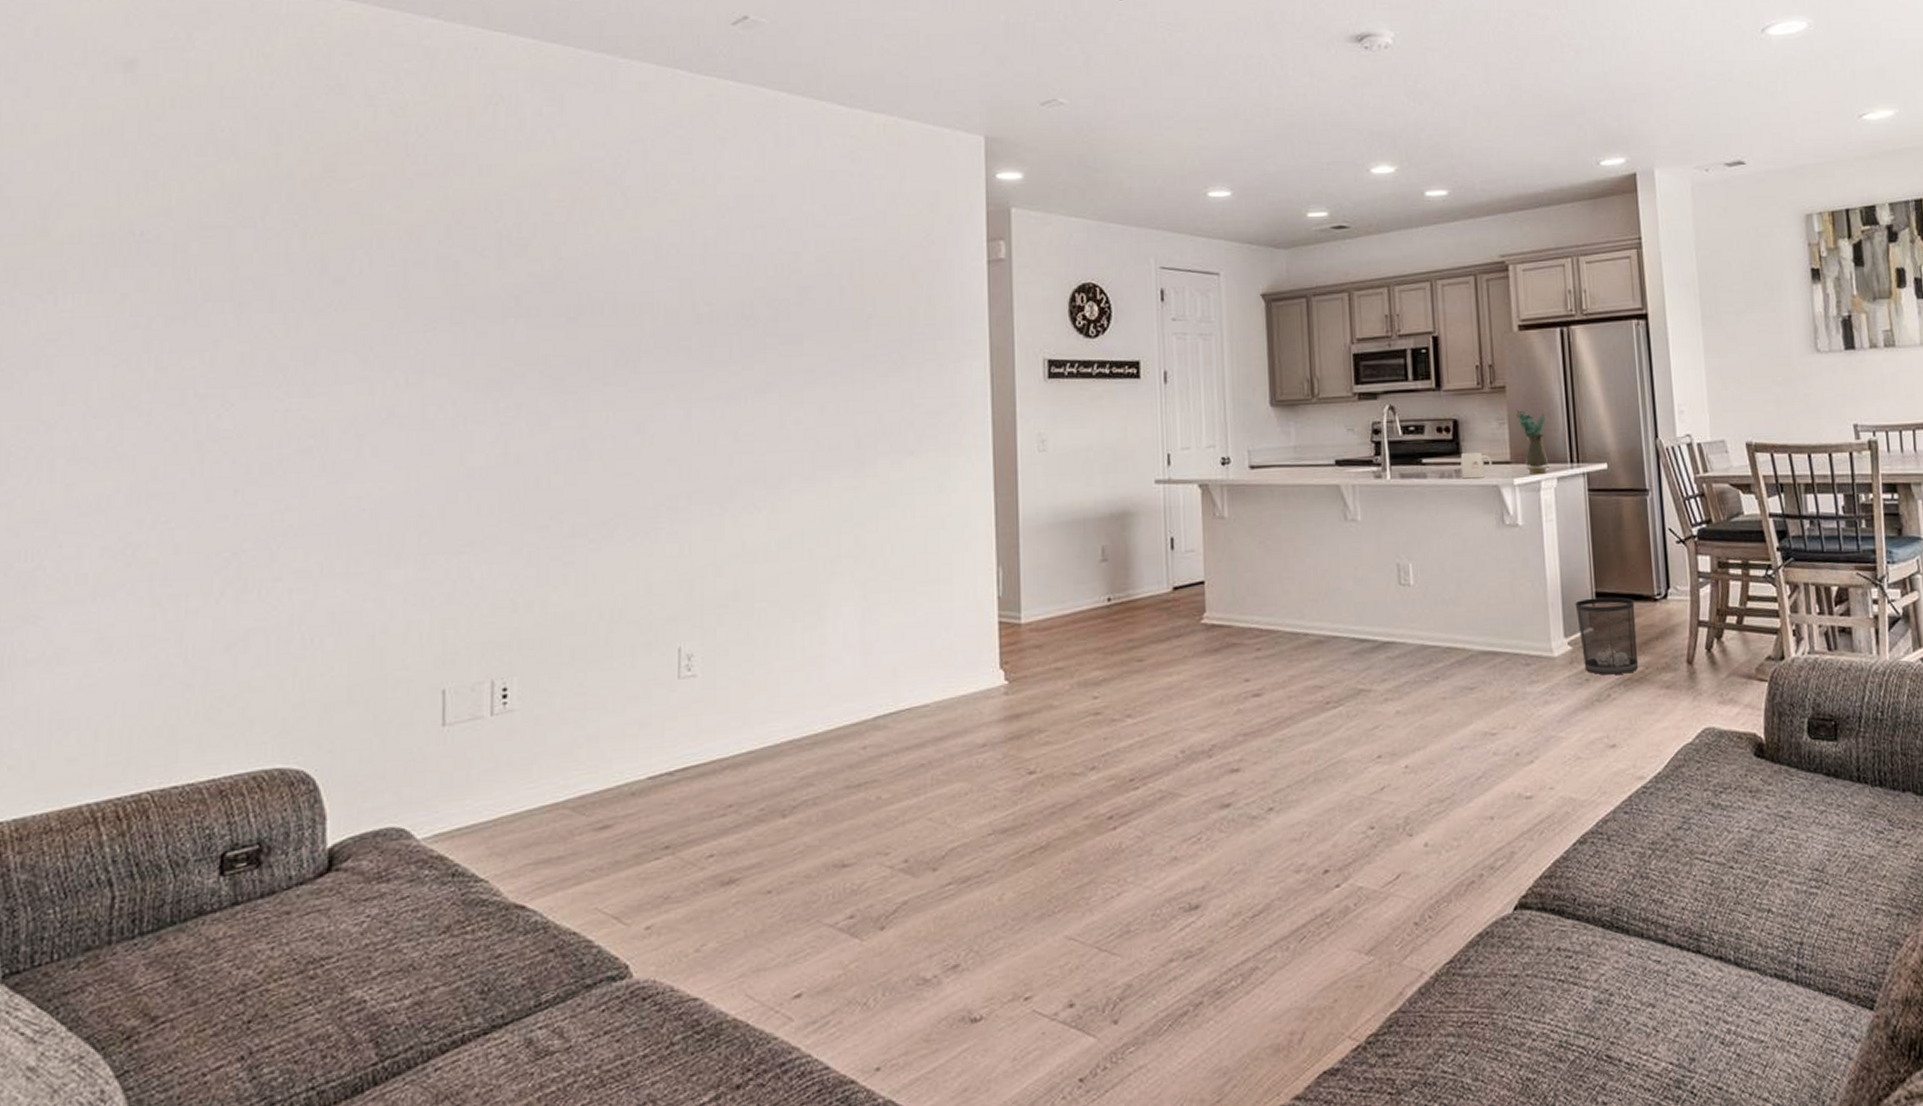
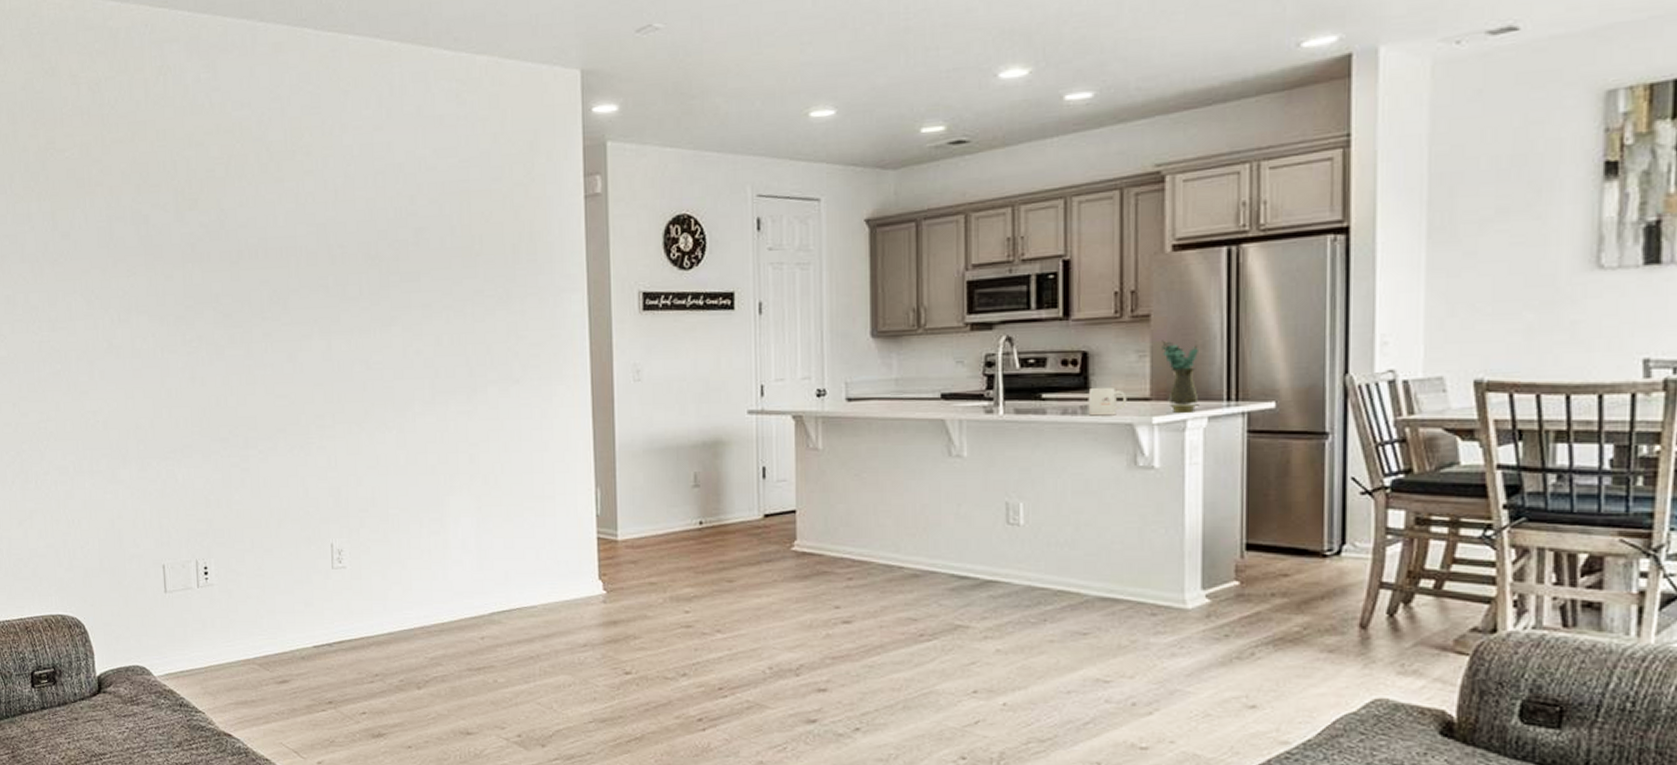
waste bin: present [1575,597,1639,675] -> none [1218,549,1296,633]

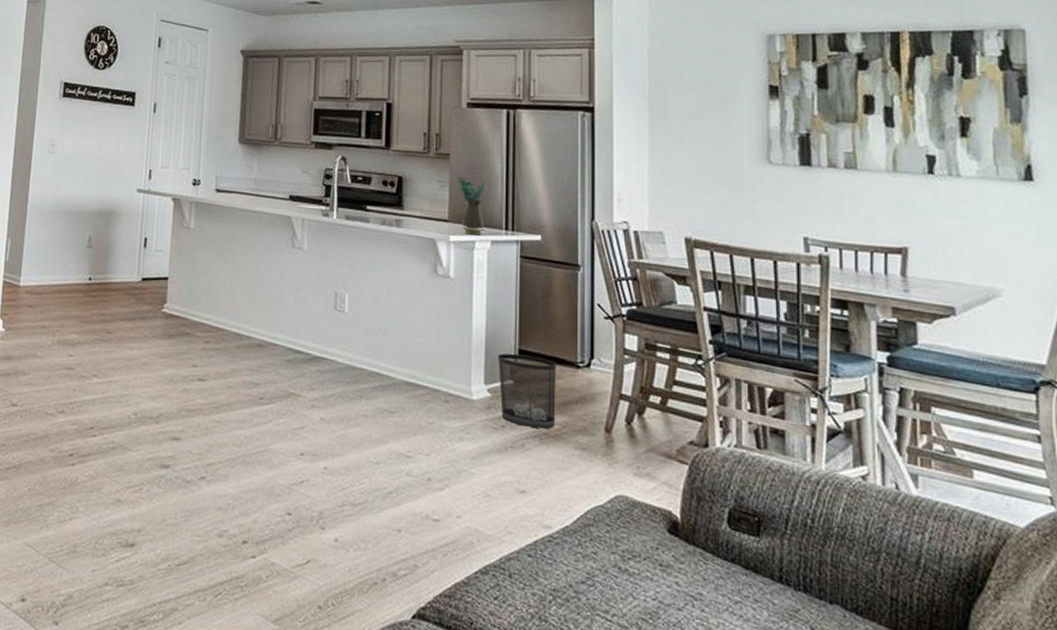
mug: present [1088,386,1127,416] -> none [401,205,431,231]
waste bin: none [1218,549,1296,633] -> present [497,353,557,429]

